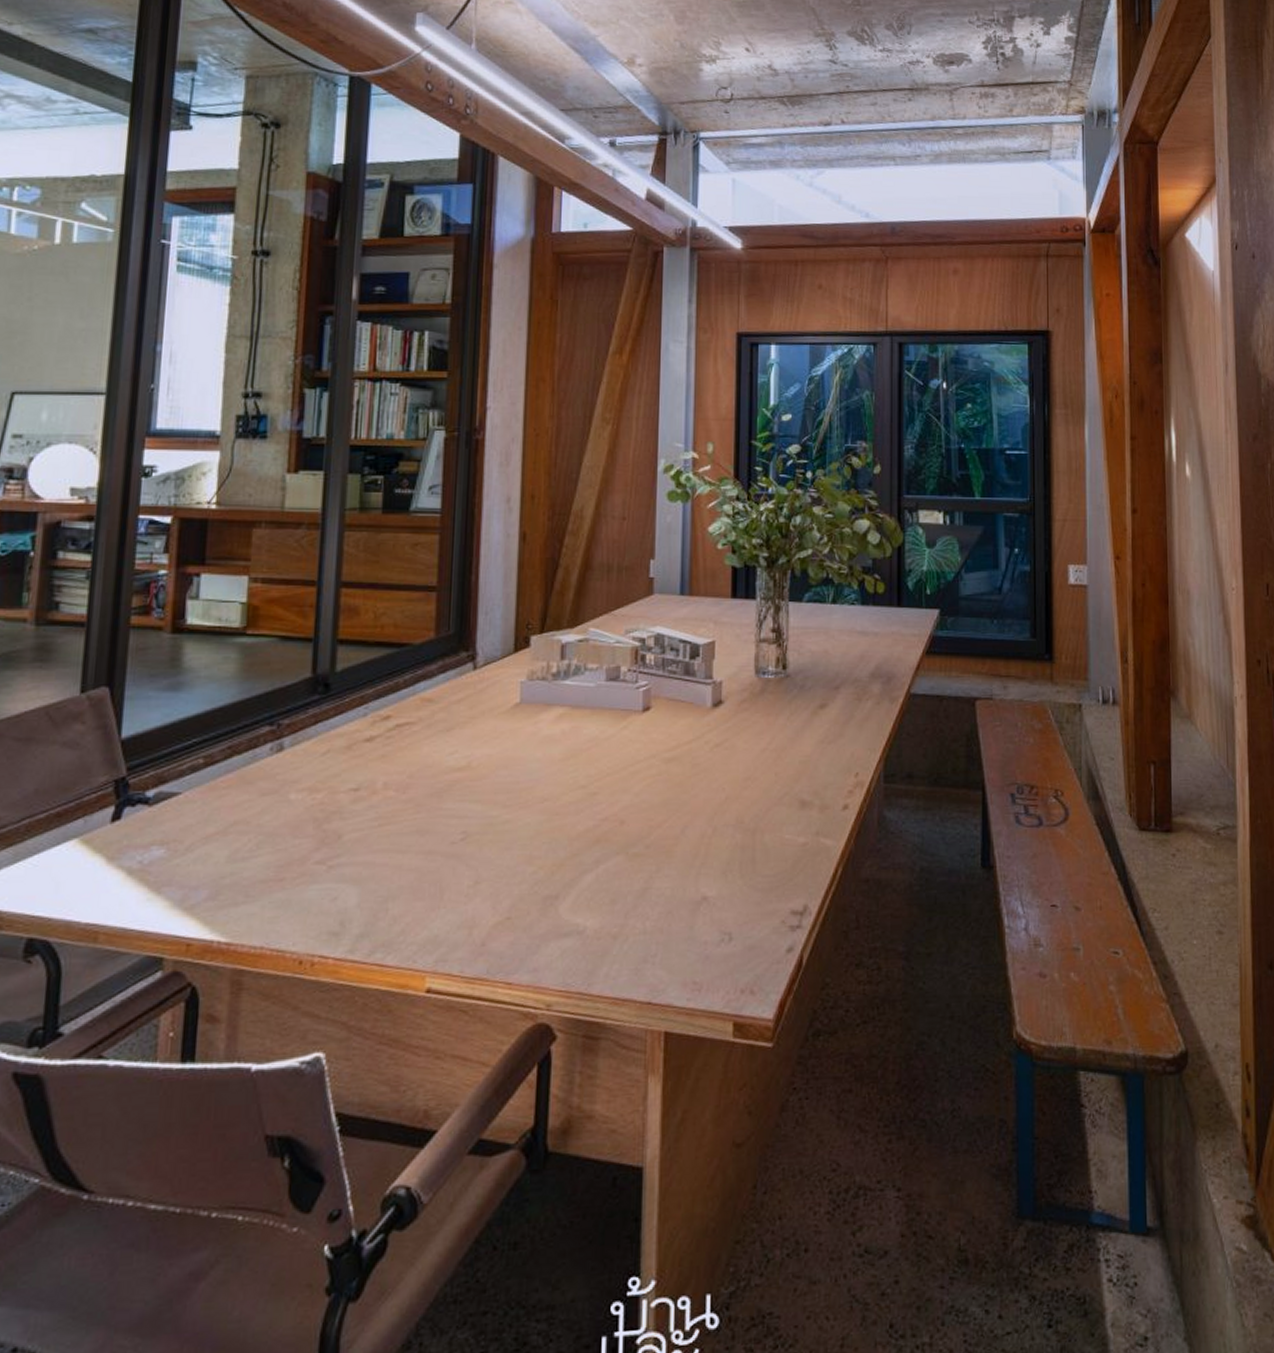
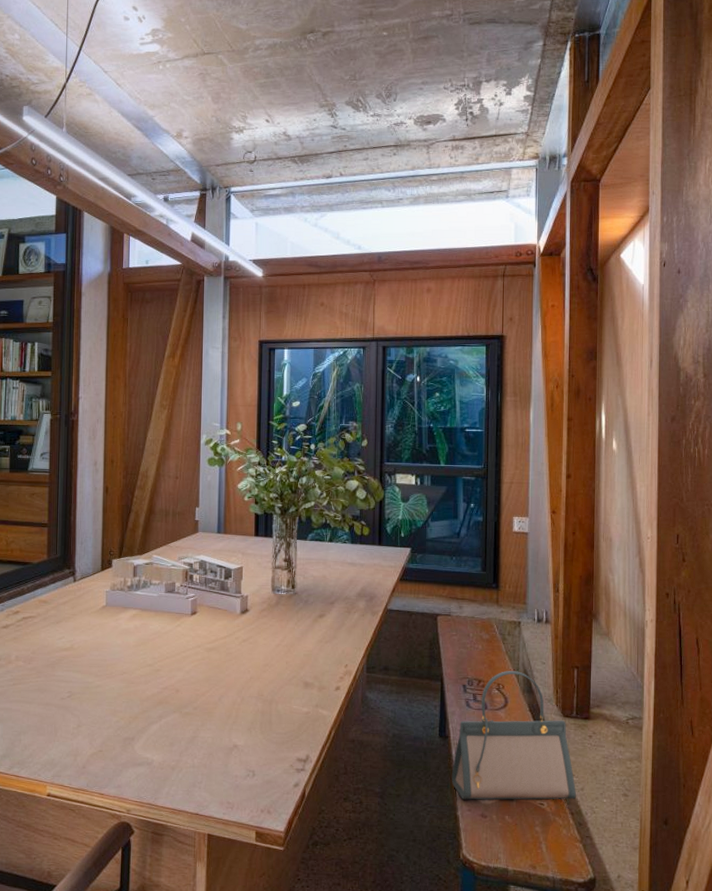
handbag: none [998,771,1159,954] -> present [451,671,576,800]

